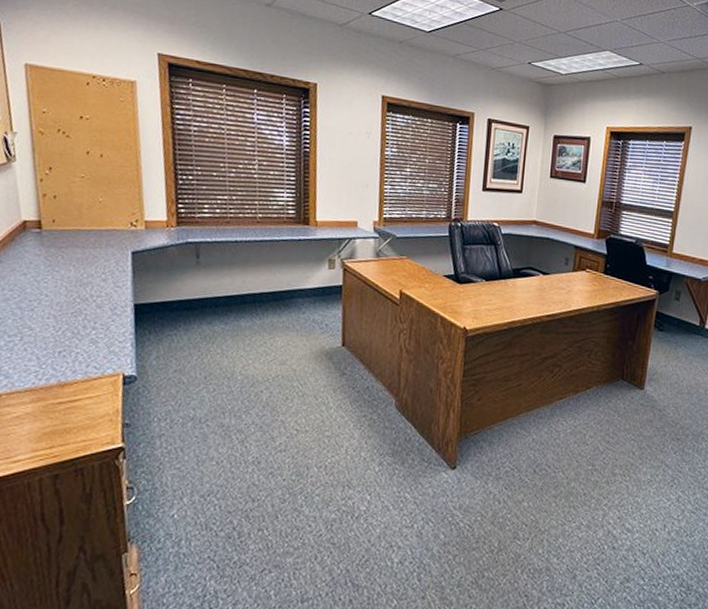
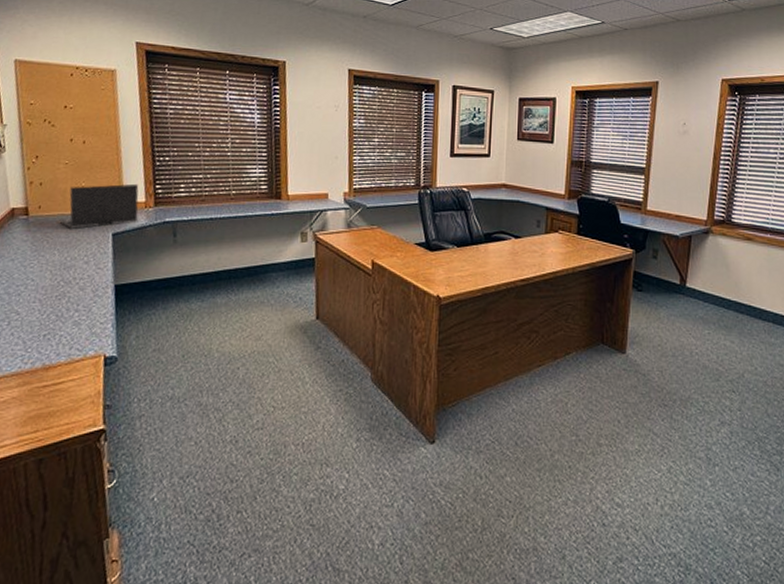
laptop: none [75,201,160,245] -> present [59,183,139,229]

